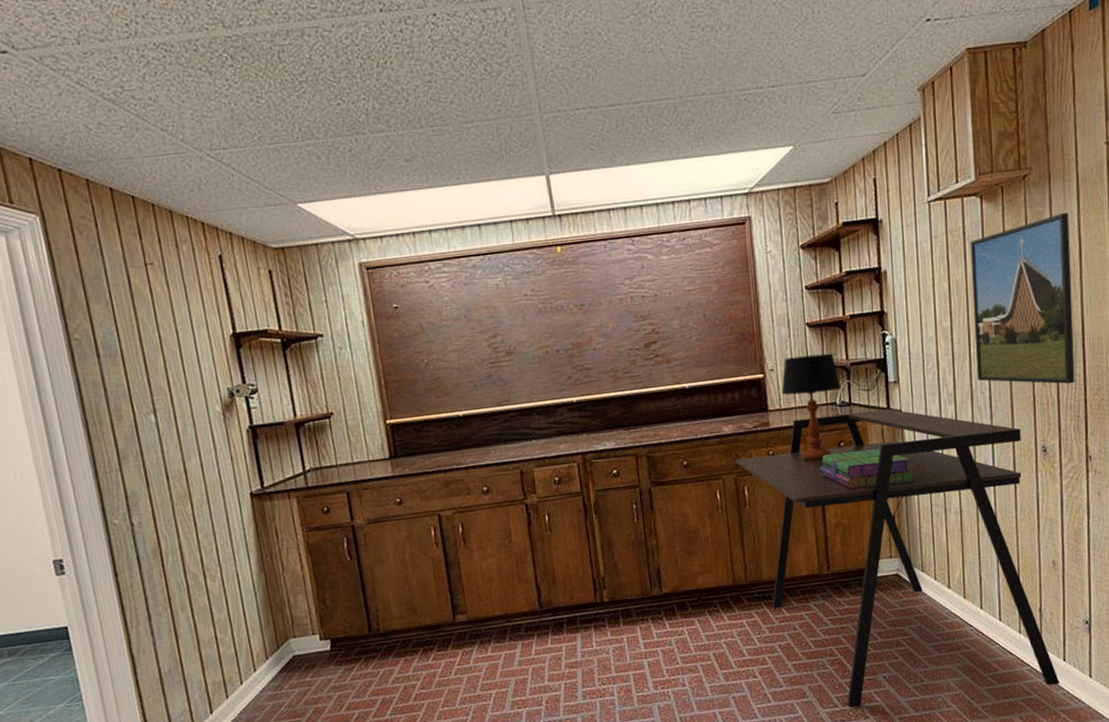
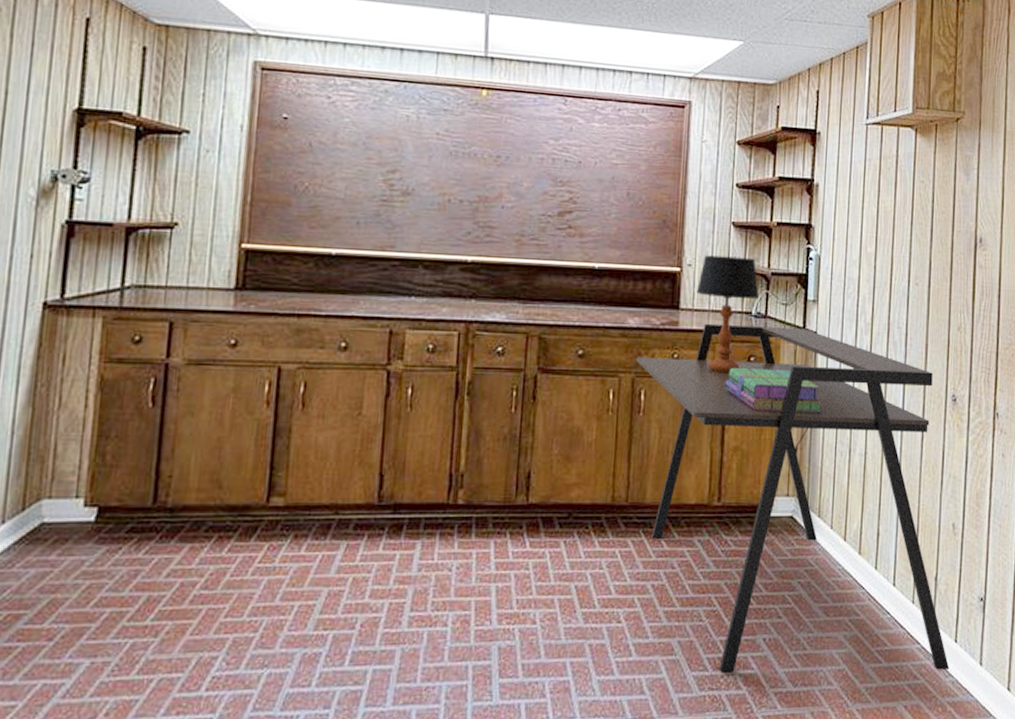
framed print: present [970,213,1075,385] -> none [895,161,995,334]

